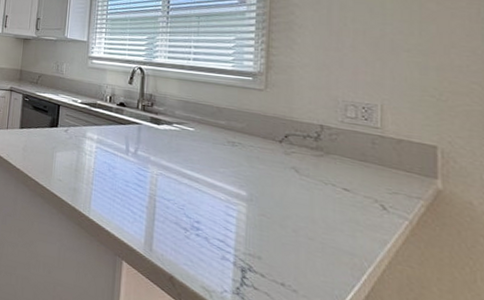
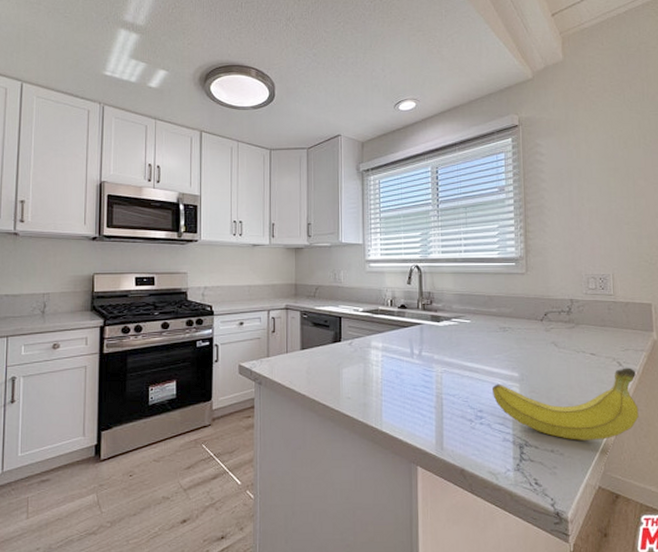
fruit: none [213,198,408,290] -> present [492,367,639,440]

